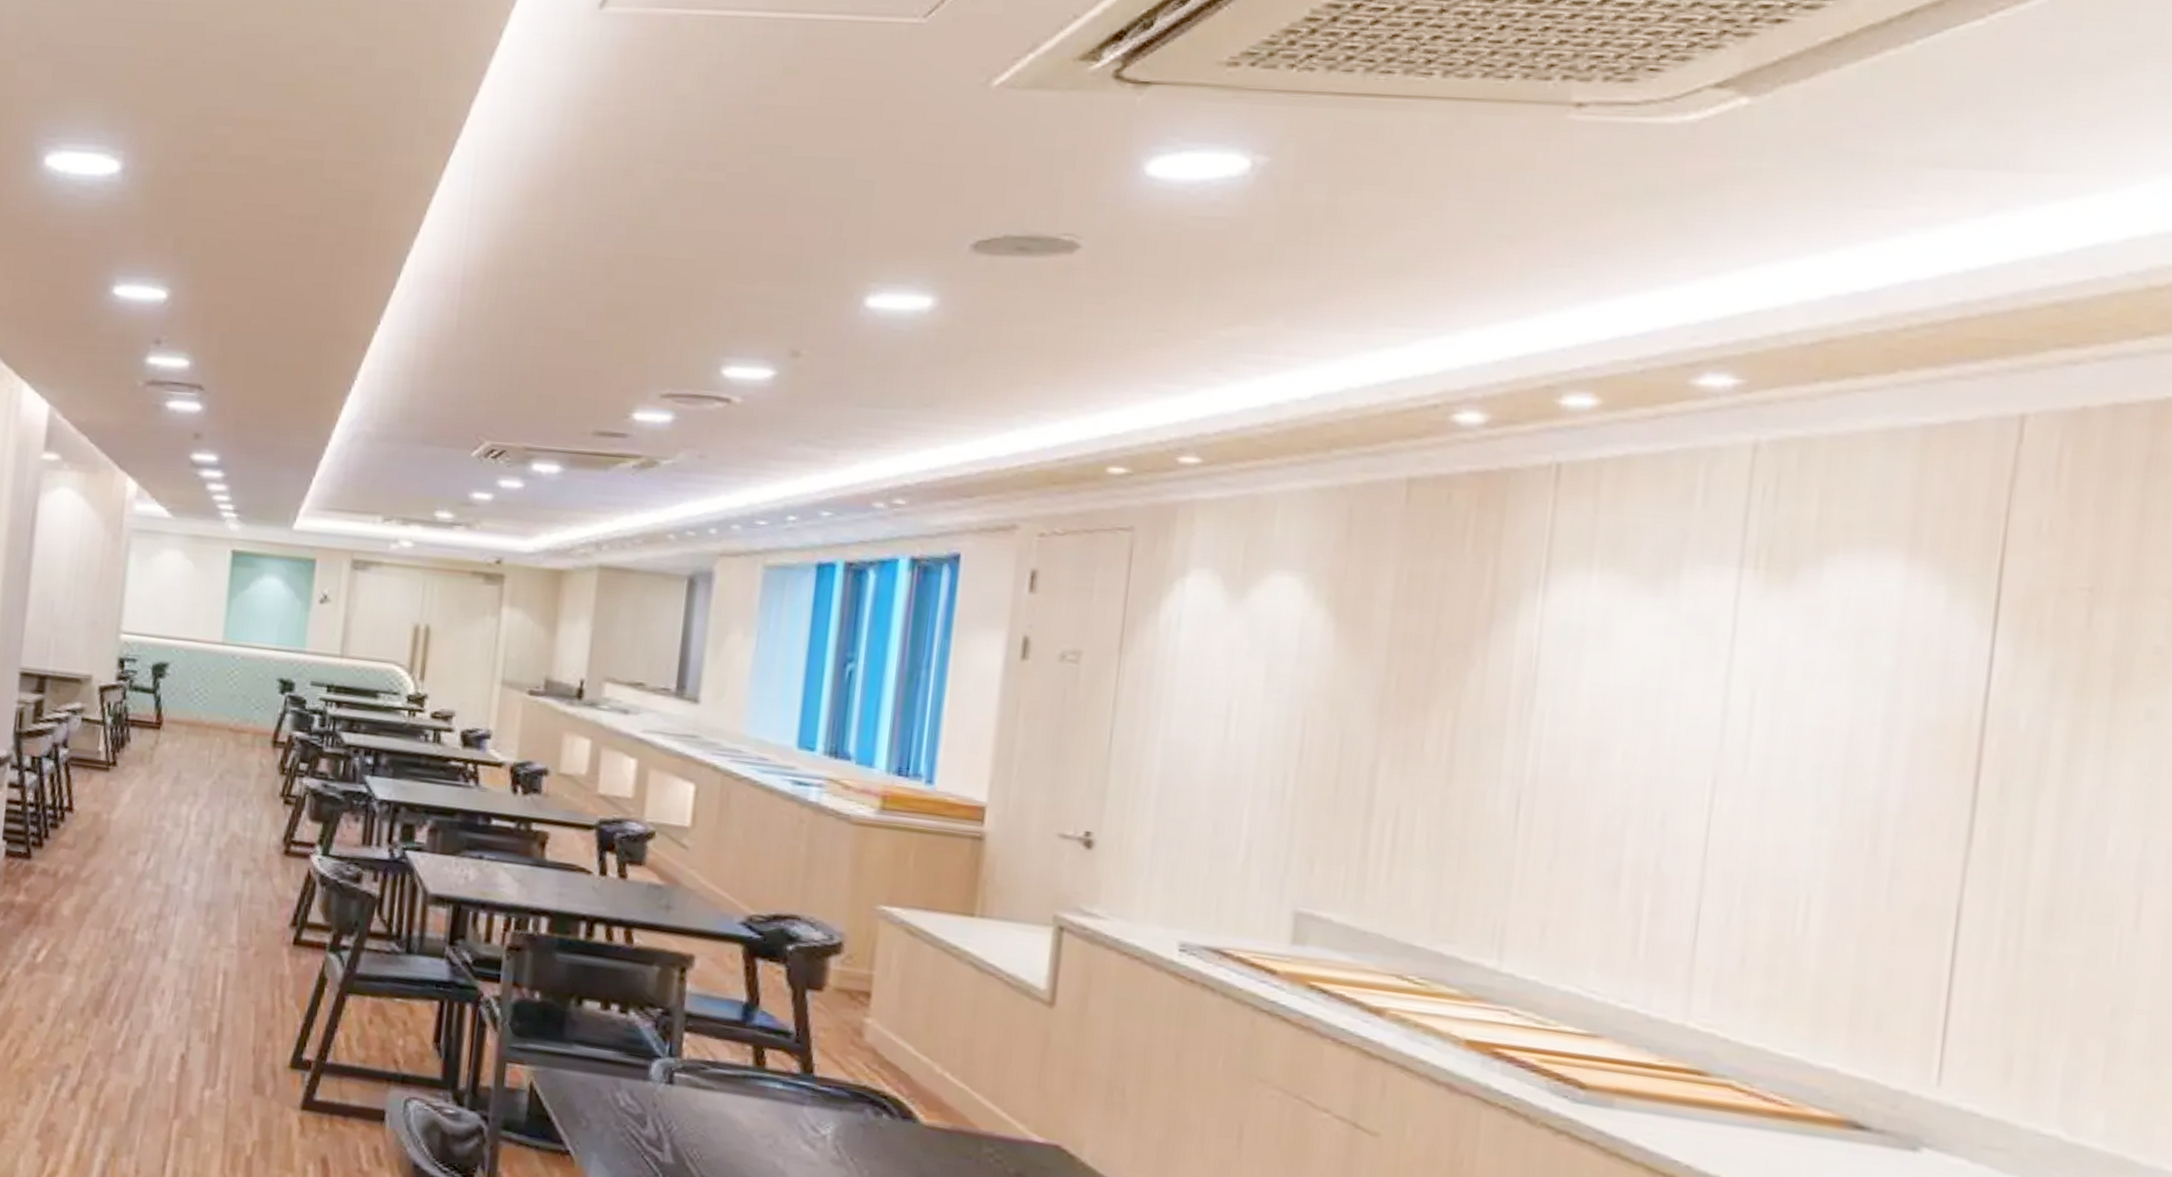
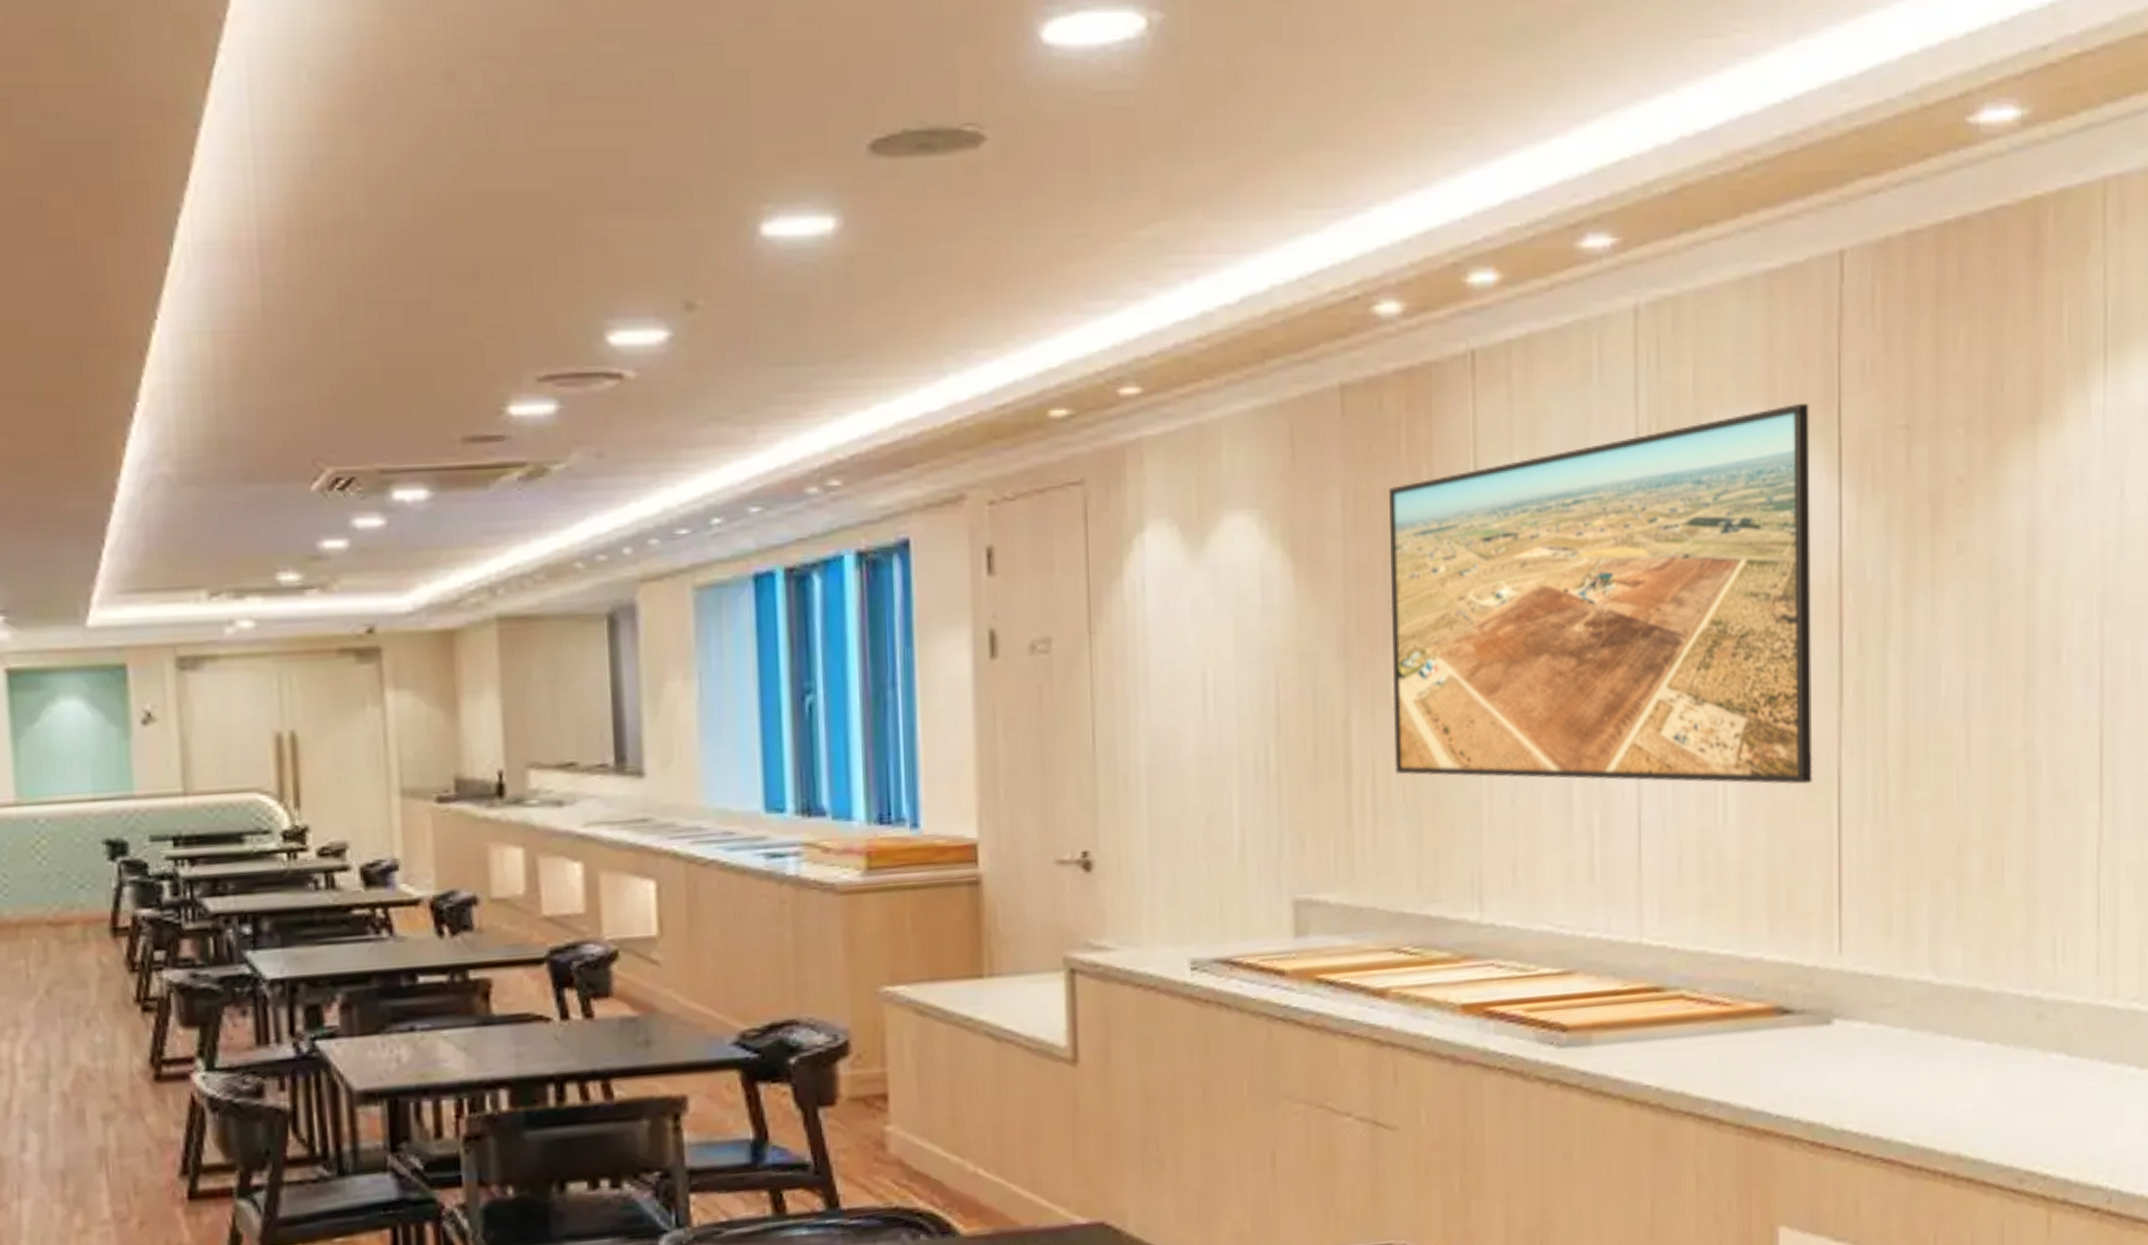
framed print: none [1420,551,1963,914] -> present [1389,402,1813,784]

